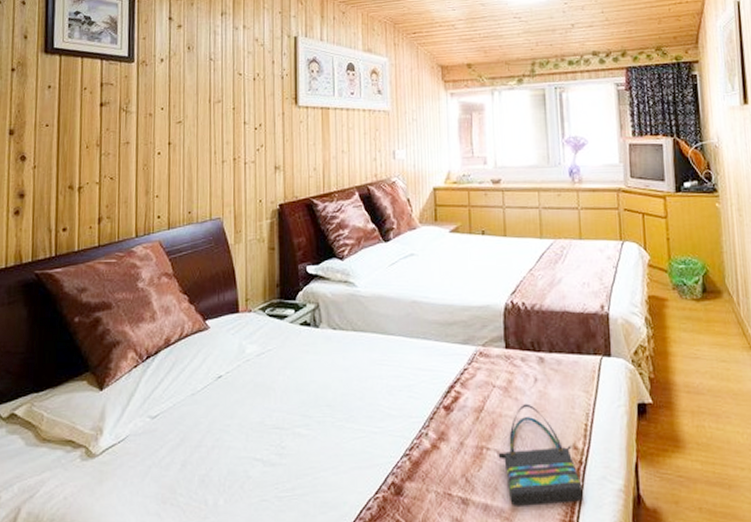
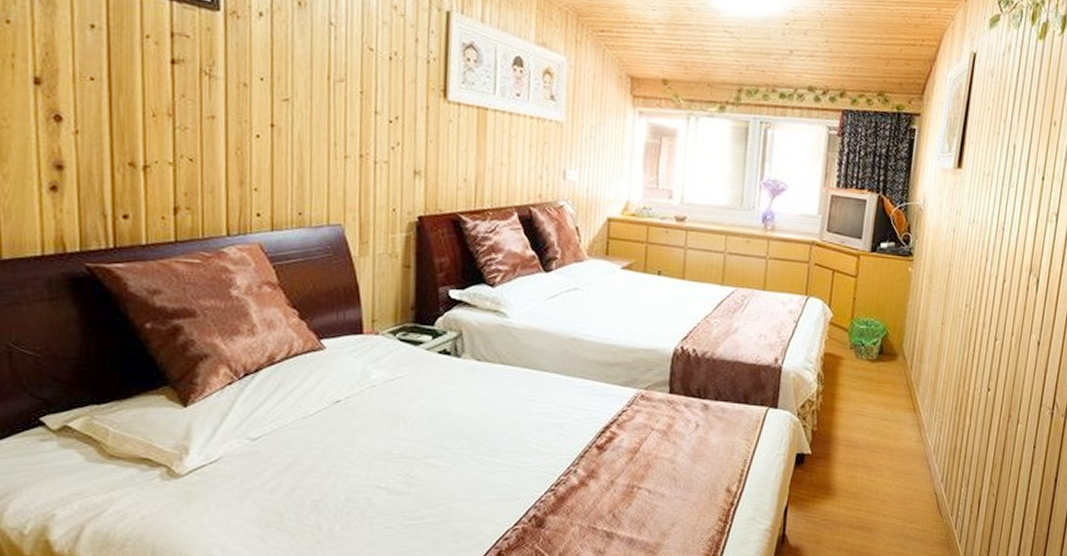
tote bag: present [498,403,584,506] -> none [649,447,732,541]

